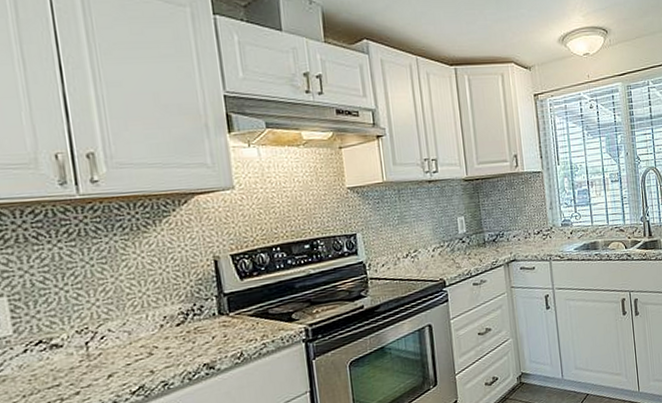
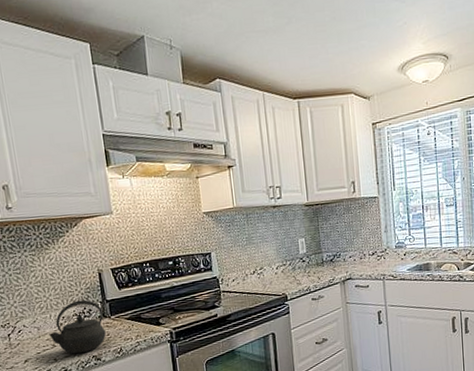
kettle: none [144,294,222,363] -> present [49,299,106,354]

